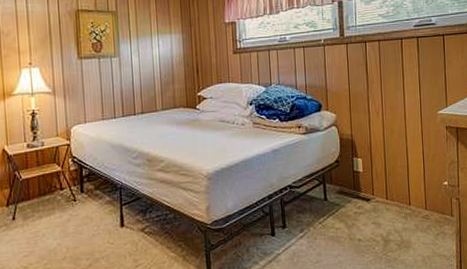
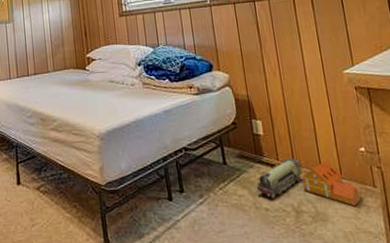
toy train: none [352,192,394,230] -> present [256,158,302,198]
toy house: none [392,194,440,234] -> present [301,161,361,206]

